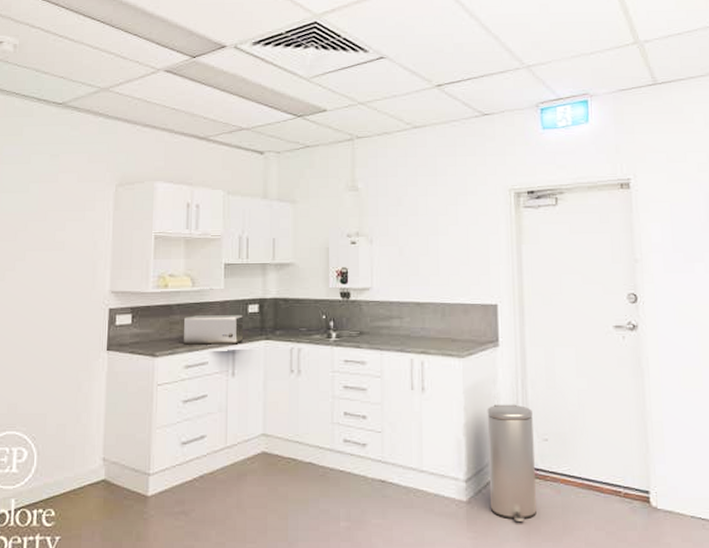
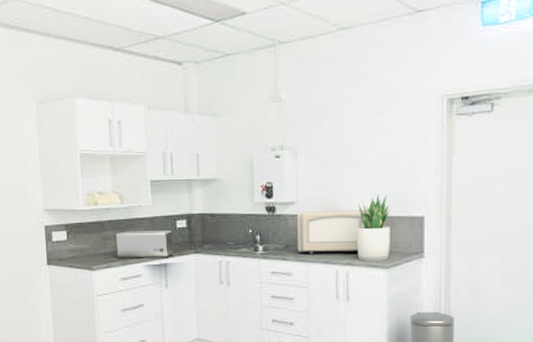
microwave: none [372,296,443,342] -> present [297,209,368,254]
planter: none [432,281,465,351] -> present [357,194,390,262]

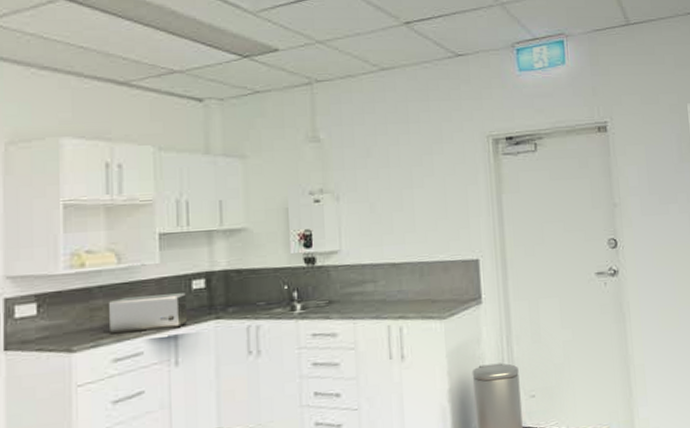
microwave: present [297,209,368,254] -> none [341,255,420,310]
planter: present [357,194,390,262] -> none [409,237,446,313]

